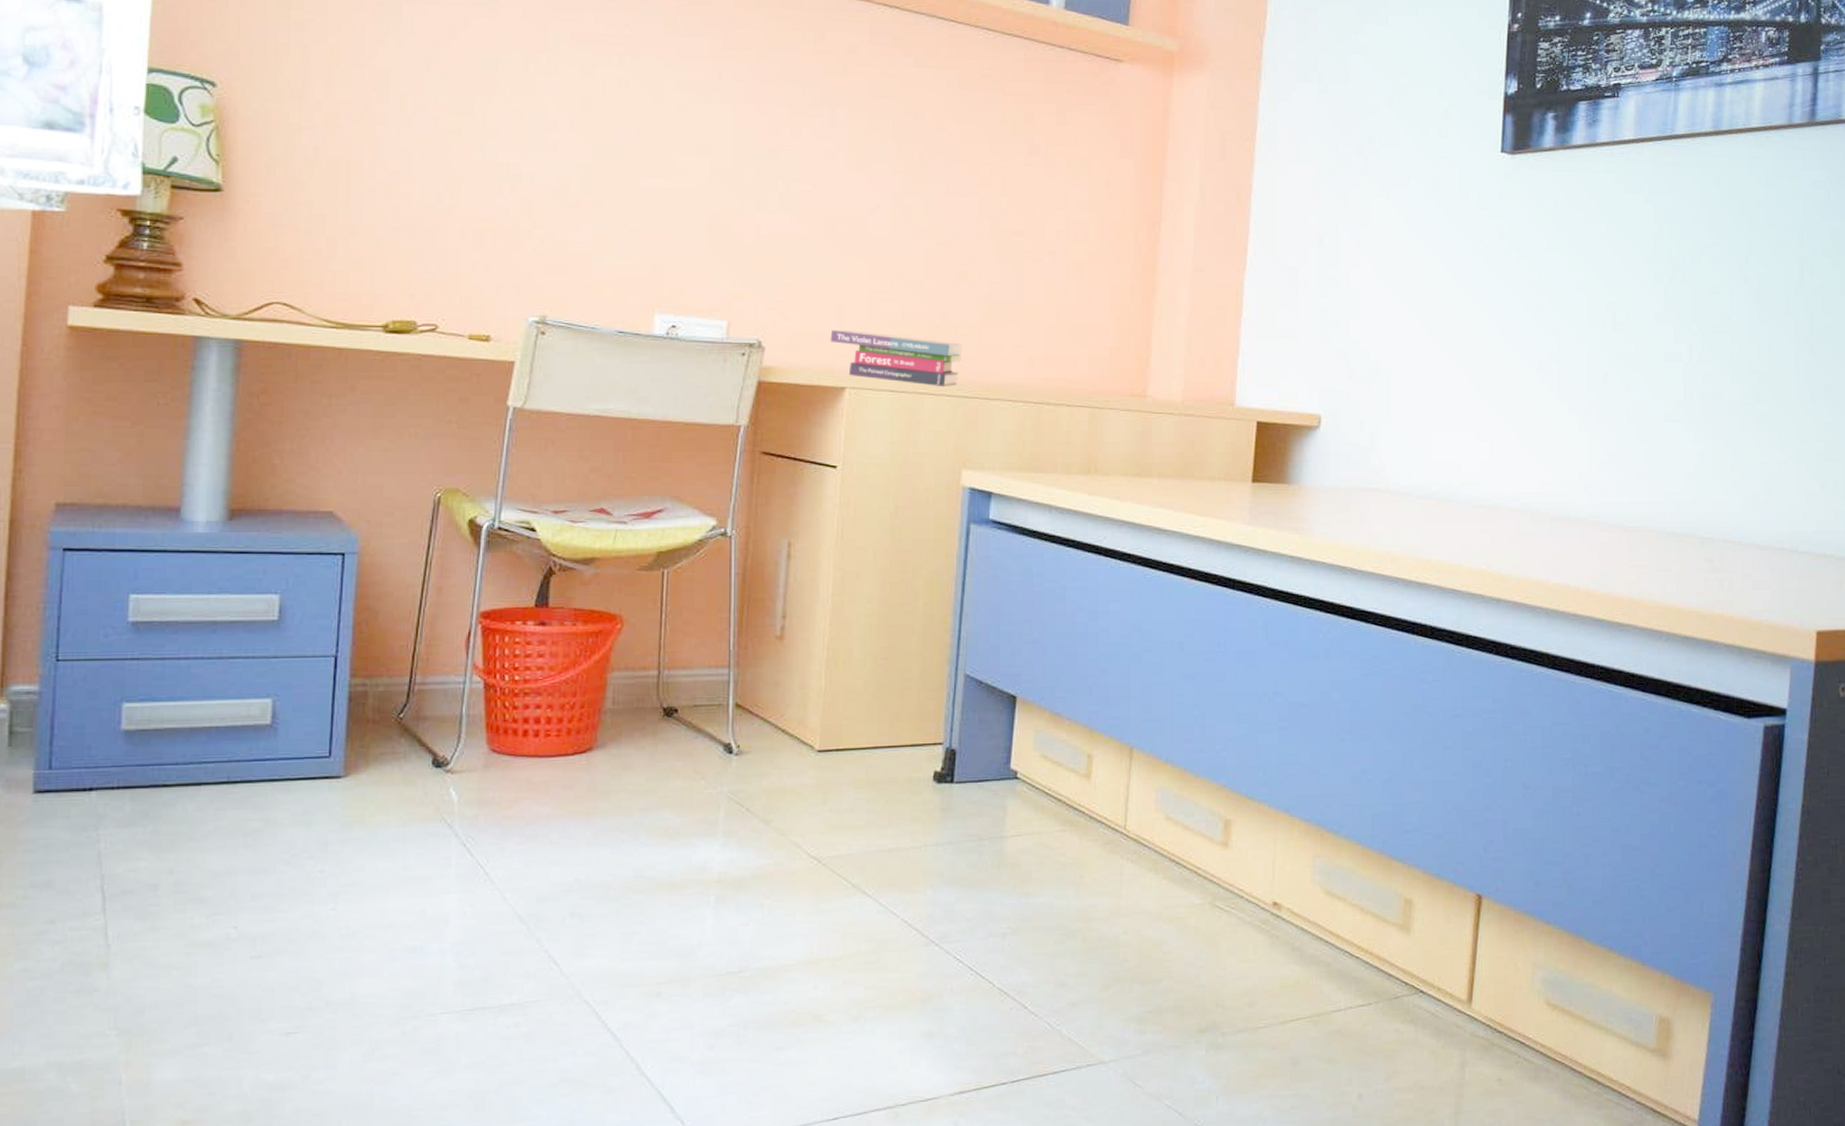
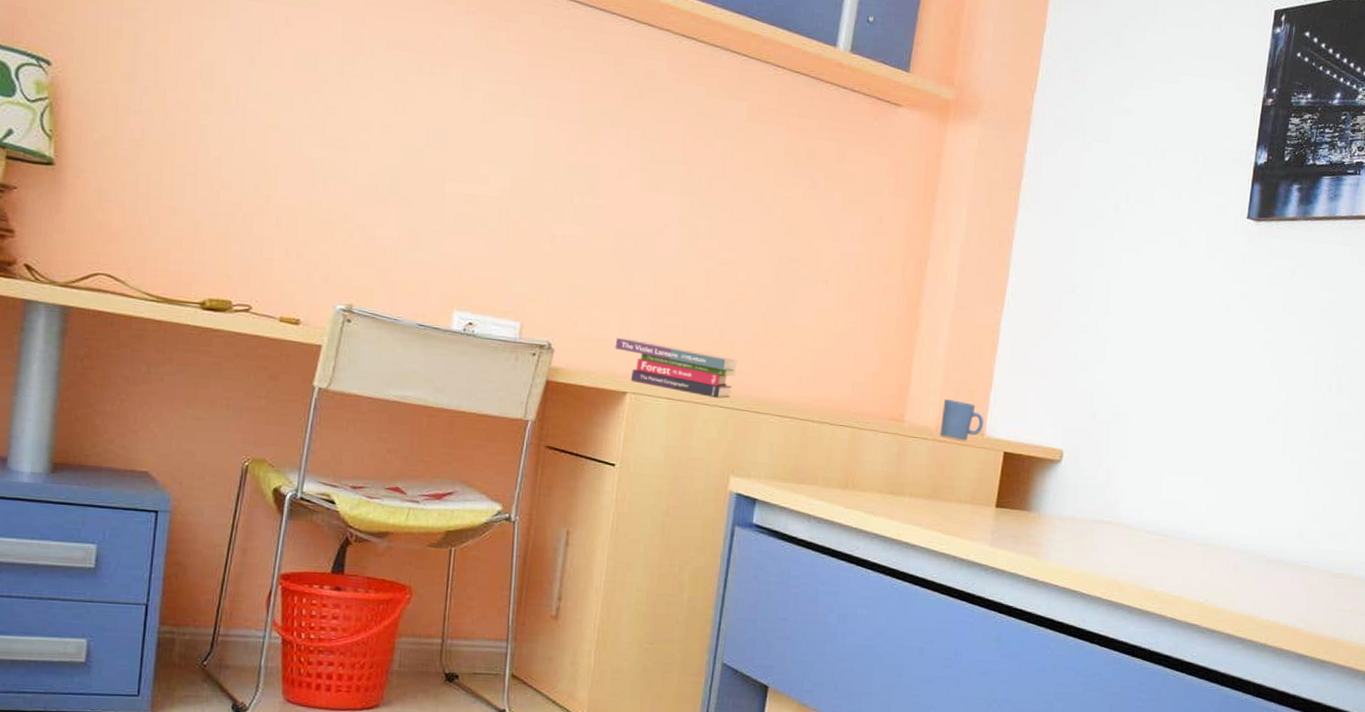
mug: none [1186,370,1233,414] -> present [940,399,984,442]

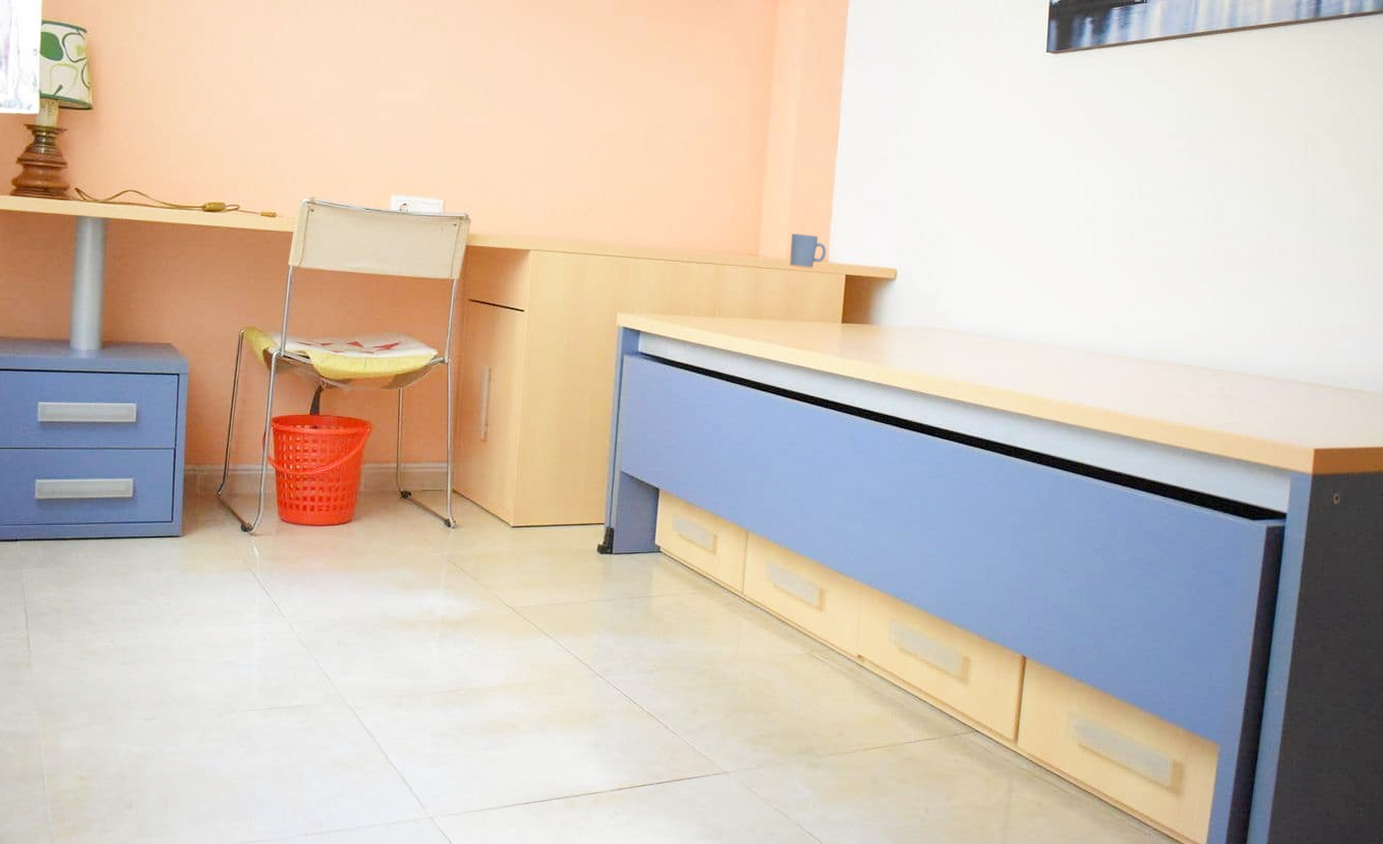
books: present [615,338,737,399] -> none [518,206,617,248]

